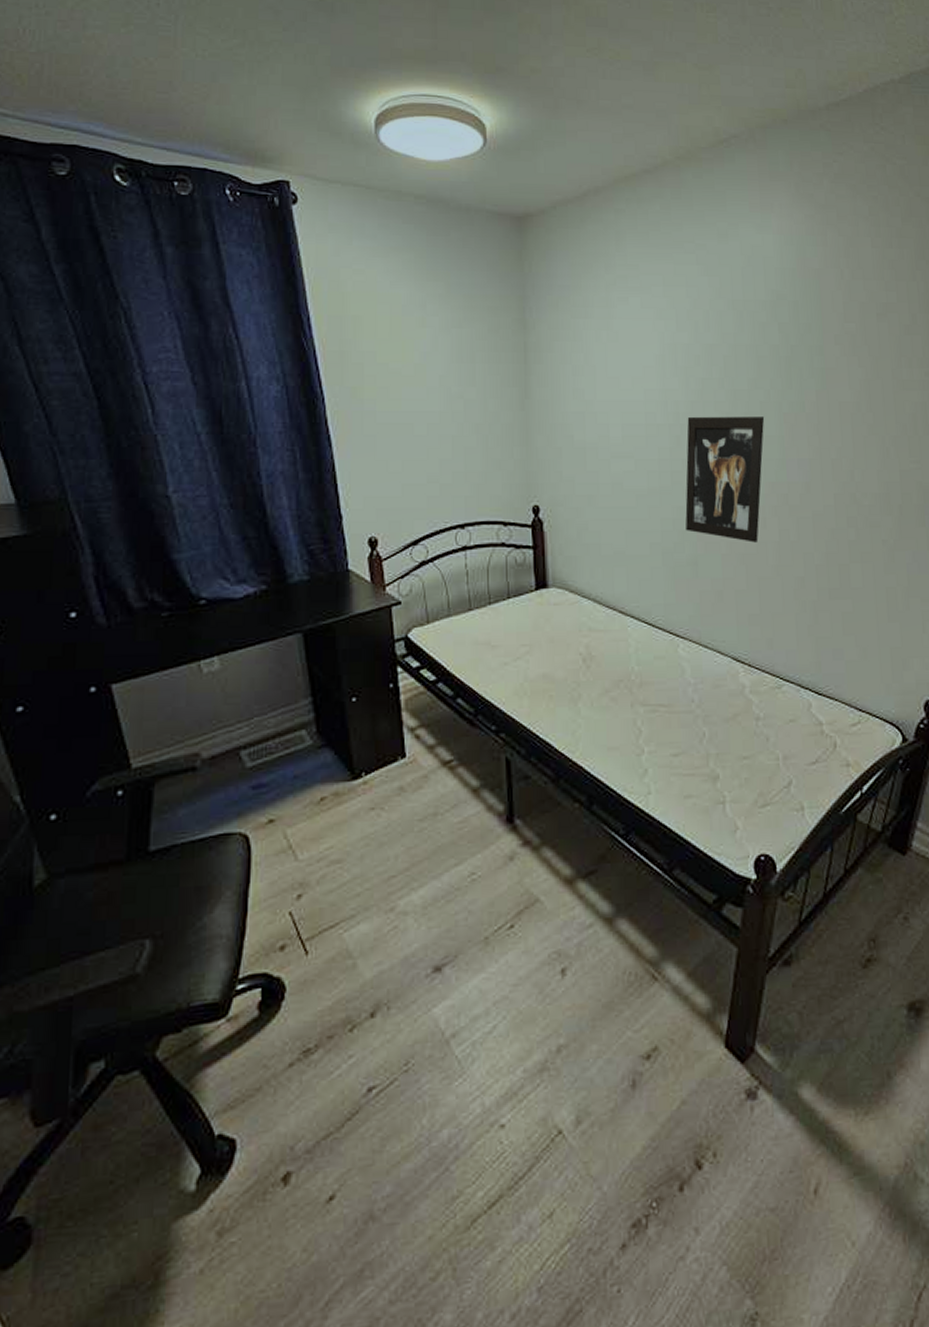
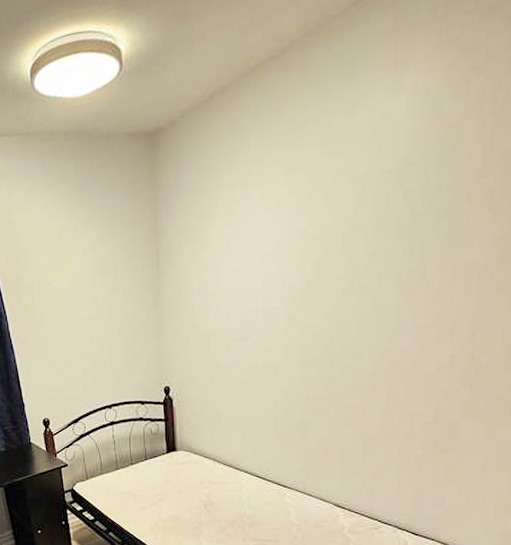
wall art: present [685,416,765,543] -> none [297,288,382,406]

